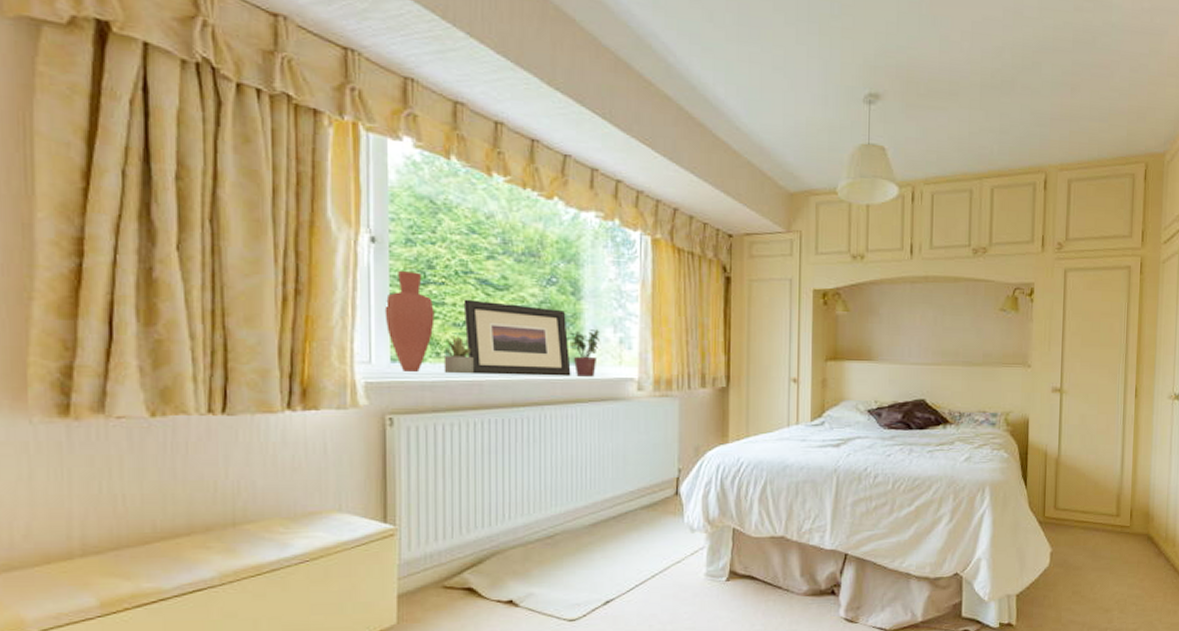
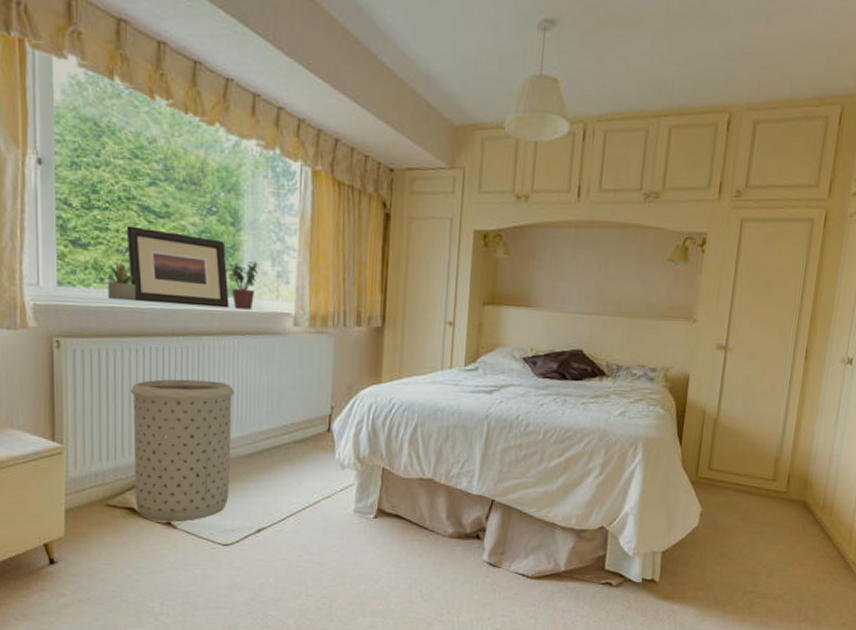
vase: present [384,270,435,373] -> none [51,193,99,298]
laundry basket: none [468,450,579,600] -> present [130,379,235,521]

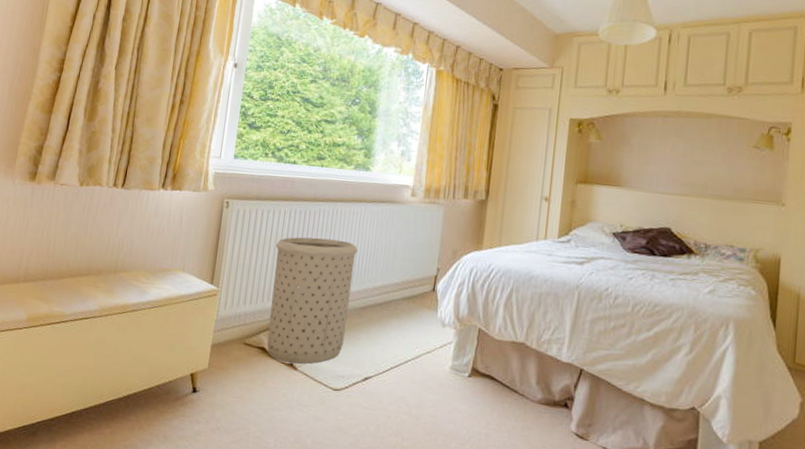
succulent plant: present [107,262,136,302] -> none [269,141,291,172]
picture frame: present [126,225,229,308] -> none [286,113,363,180]
potted plant: present [228,262,258,310] -> none [362,142,387,182]

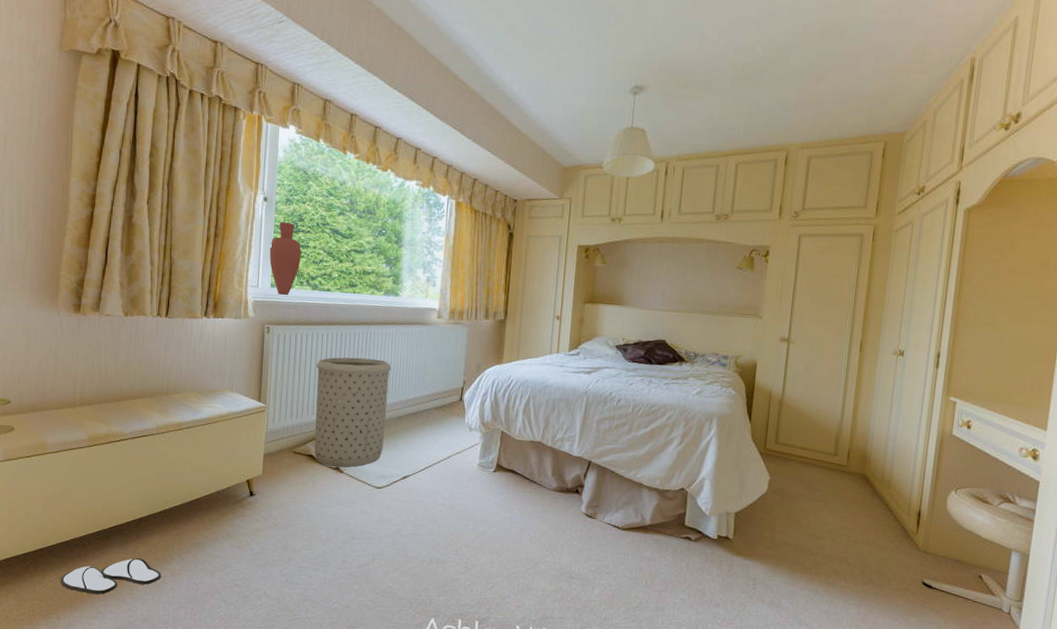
vase: none [235,88,269,168] -> present [269,221,302,296]

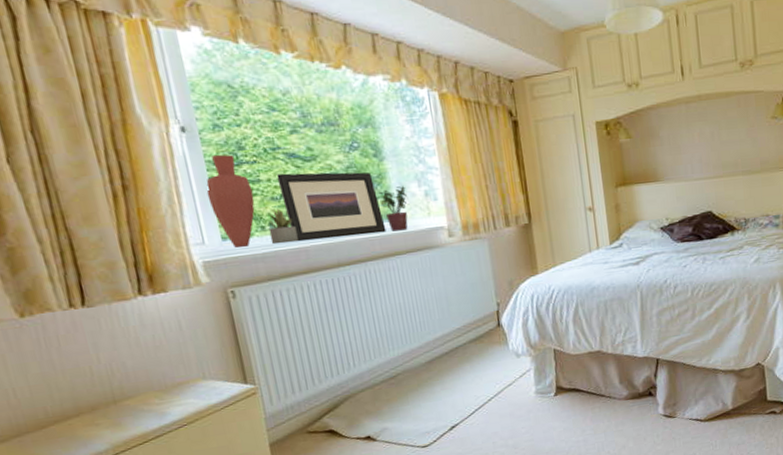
succulent plant: none [304,270,325,299] -> present [268,208,299,245]
laundry basket: present [314,357,392,467] -> none [309,300,419,438]
picture frame: none [320,244,391,304] -> present [276,172,387,242]
potted plant: none [391,270,413,306] -> present [378,186,408,232]

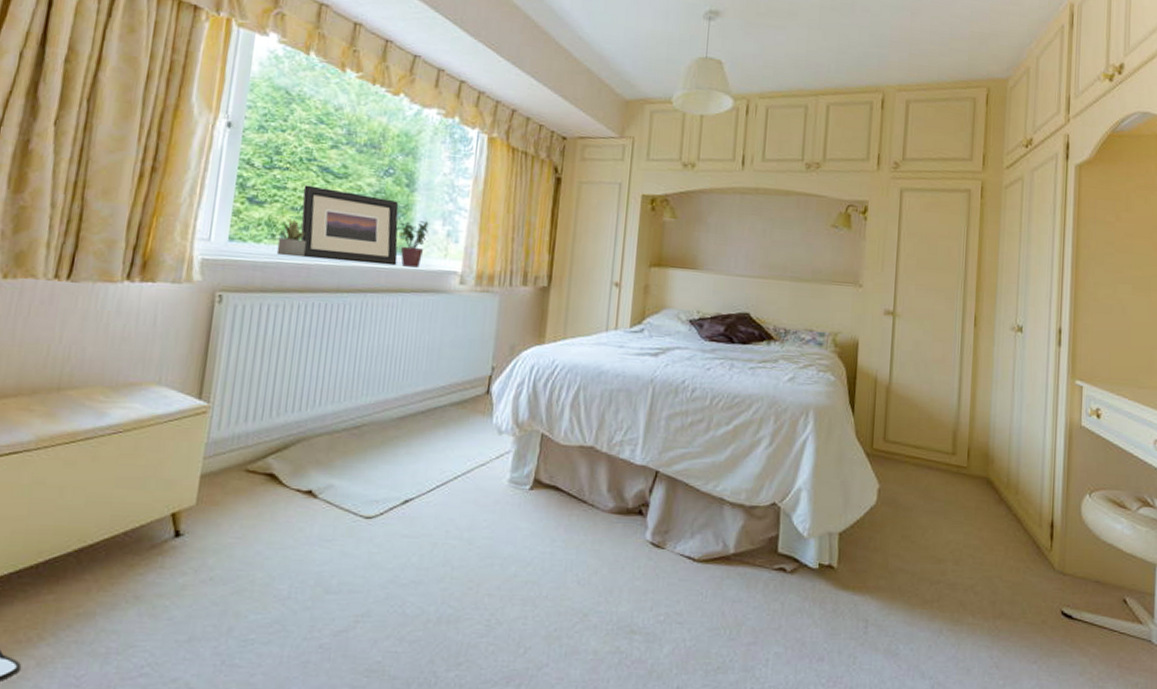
vase: present [206,154,255,249] -> none [229,154,276,253]

